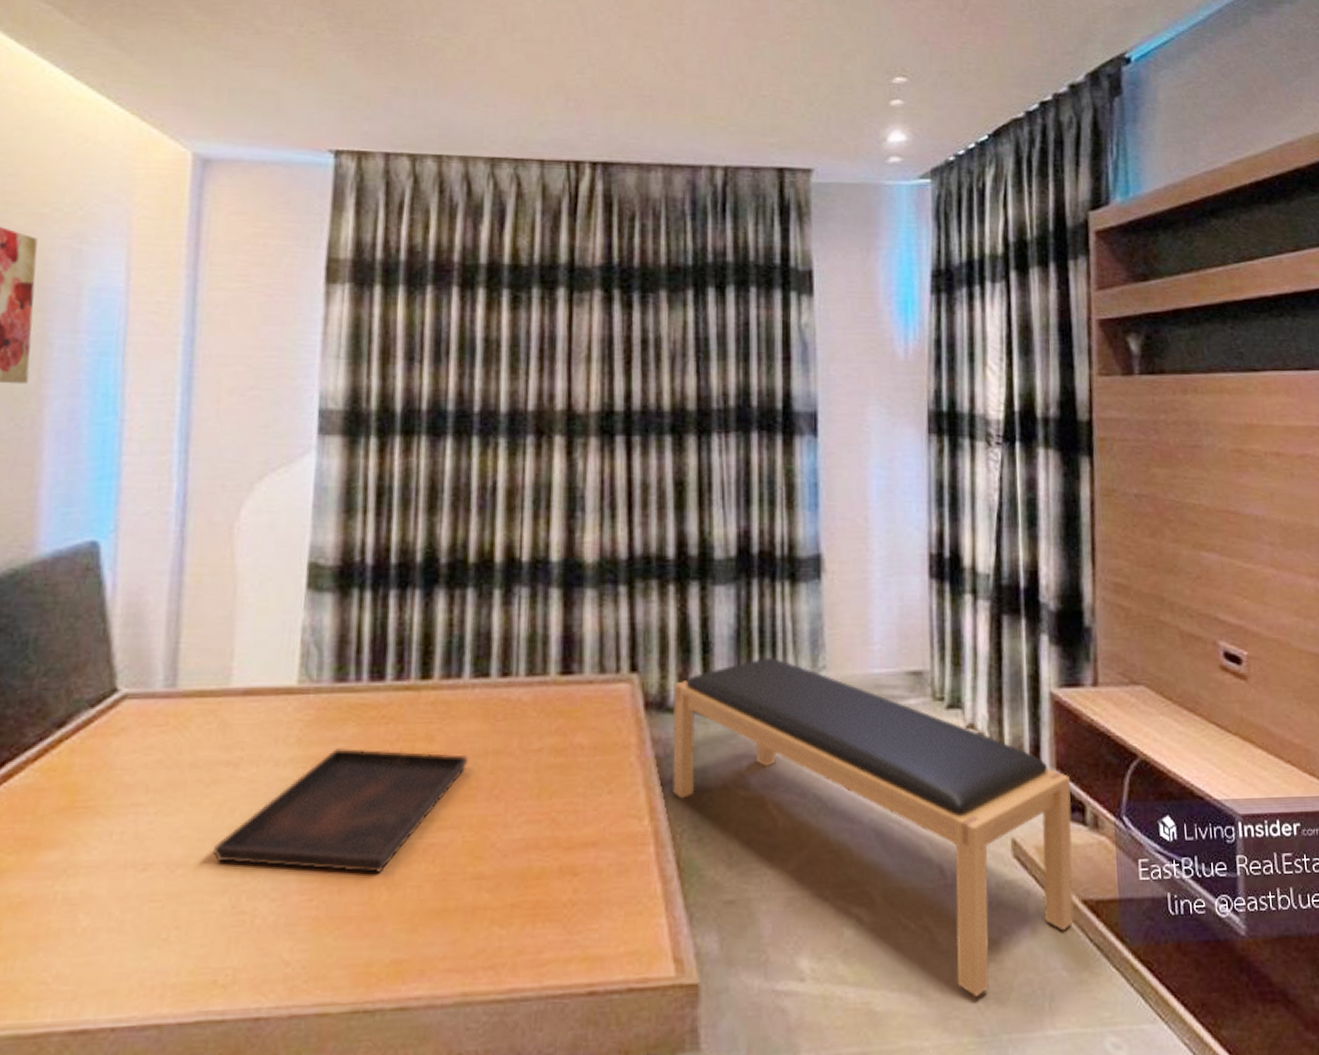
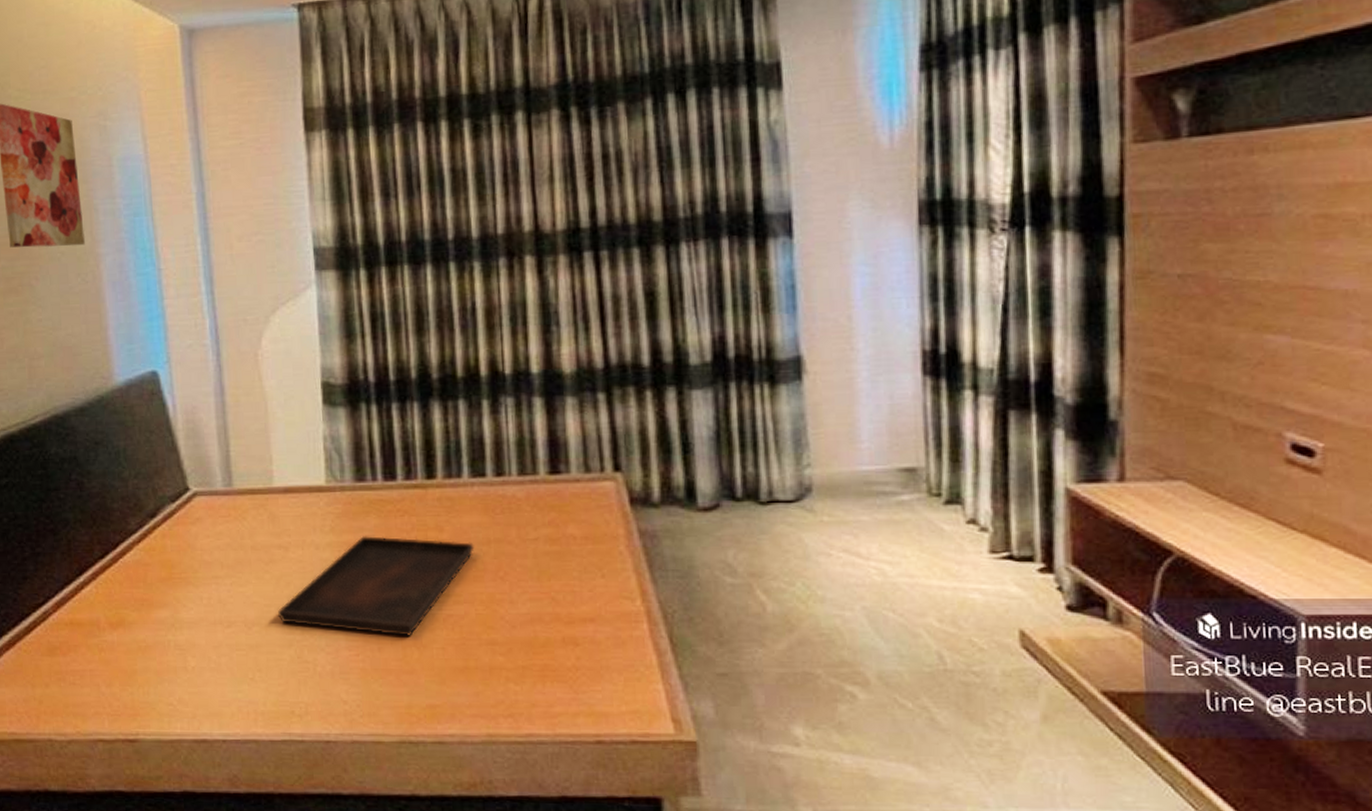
bench: present [672,658,1074,997] -> none [657,457,1092,773]

